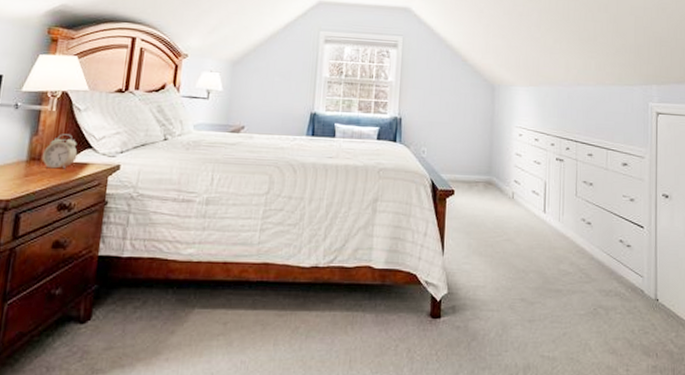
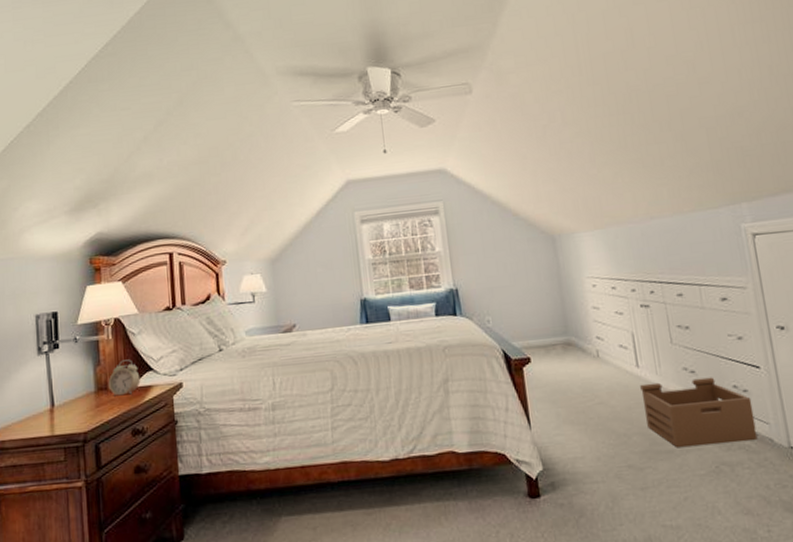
wooden crate: none [543,228,632,290] -> present [640,377,758,448]

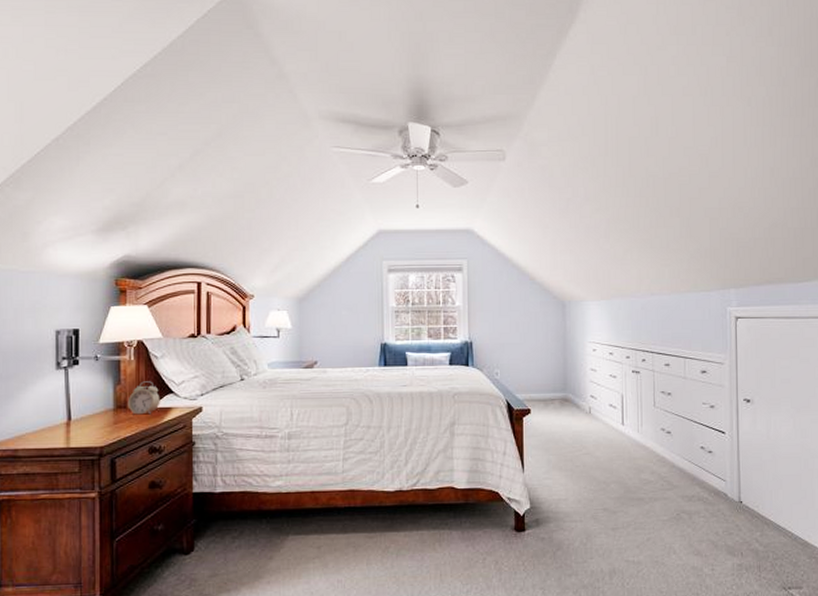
wooden crate: present [640,377,758,448] -> none [623,438,715,497]

